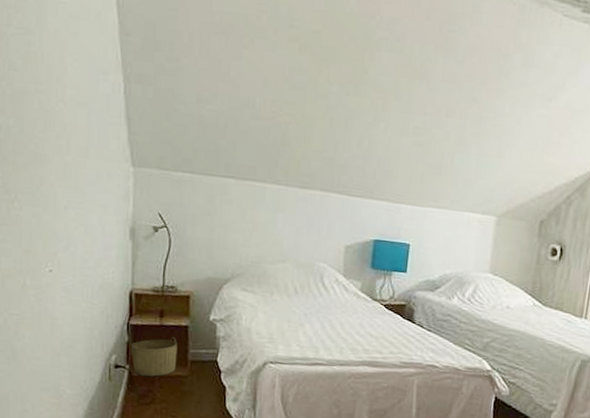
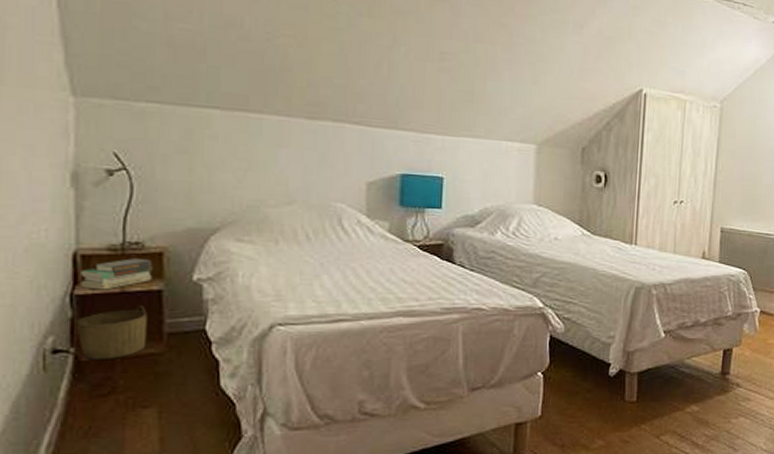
books: none [134,299,183,323] -> present [81,258,154,290]

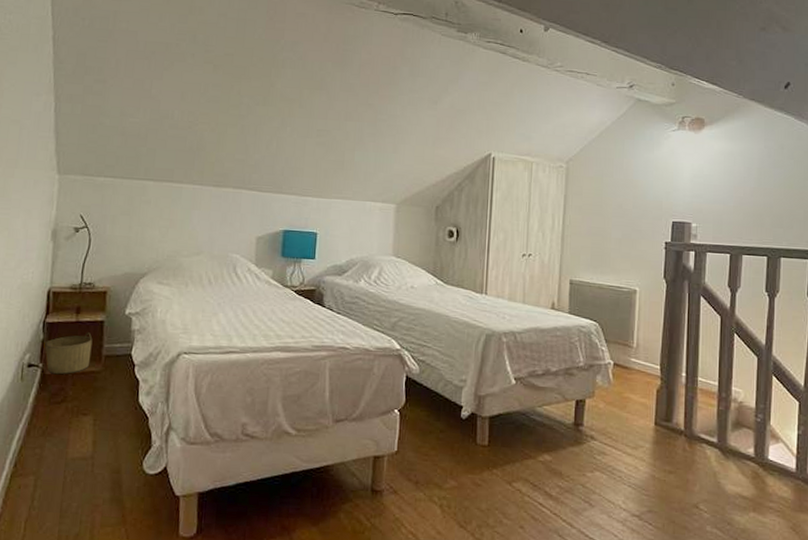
books: present [81,258,154,290] -> none [50,295,100,320]

